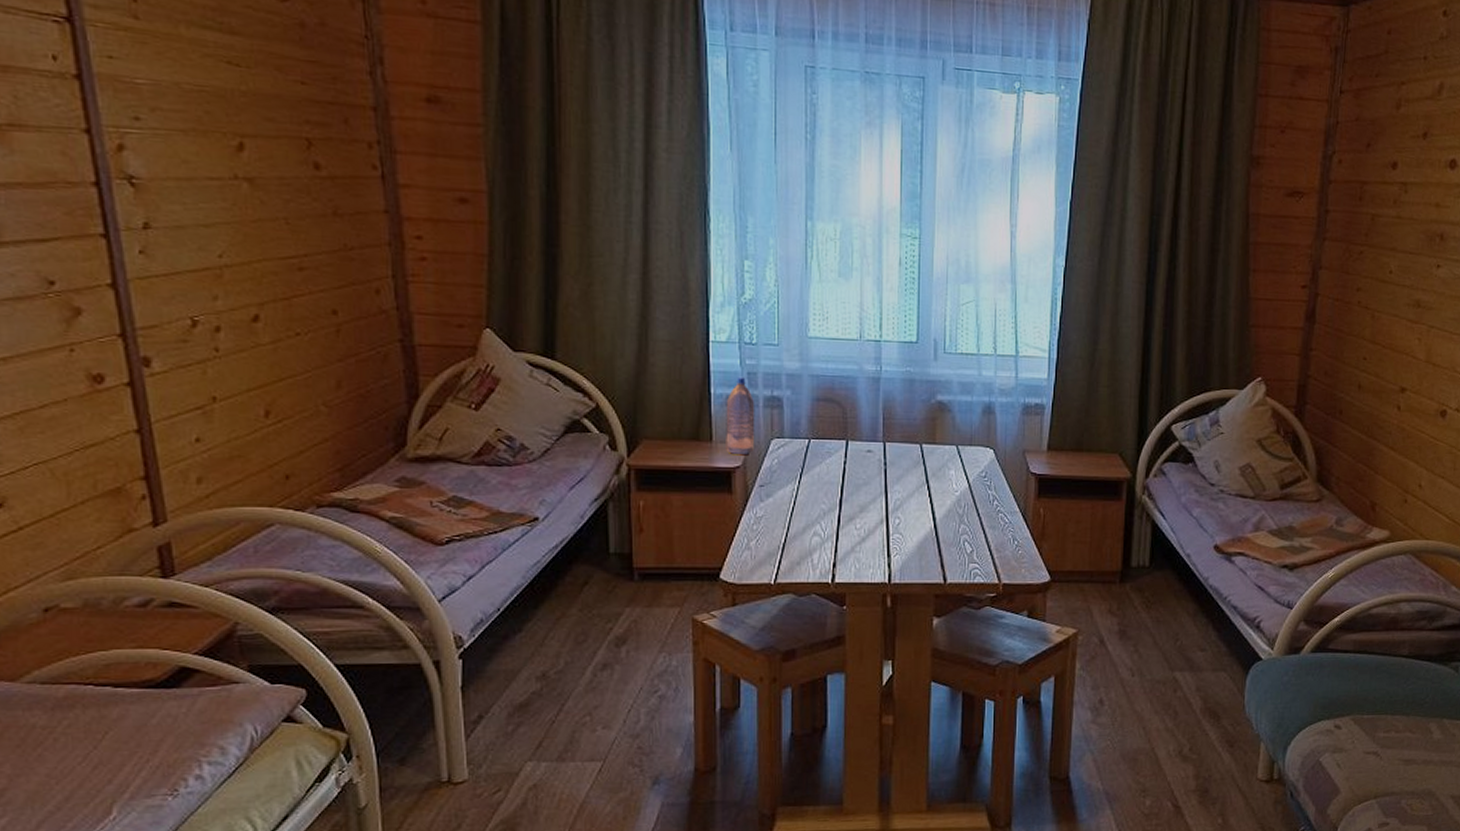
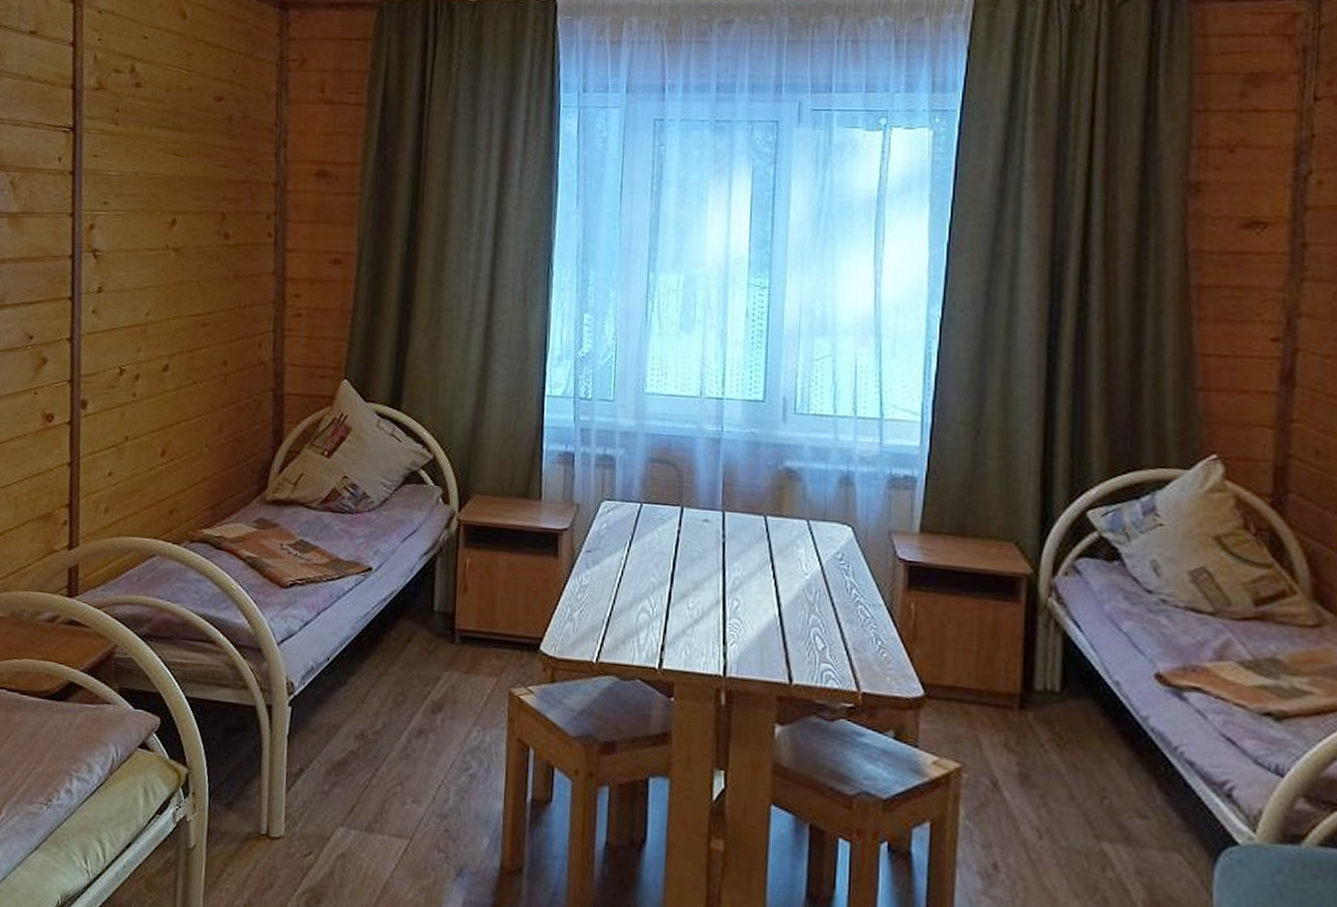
water bottle: present [726,376,755,454] -> none [554,433,587,516]

